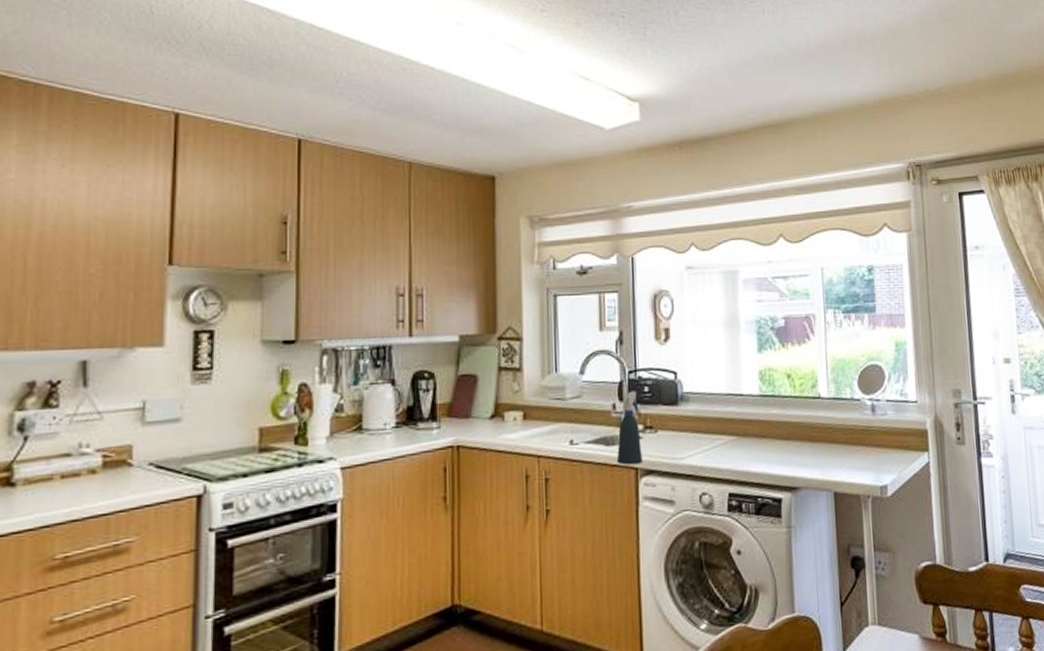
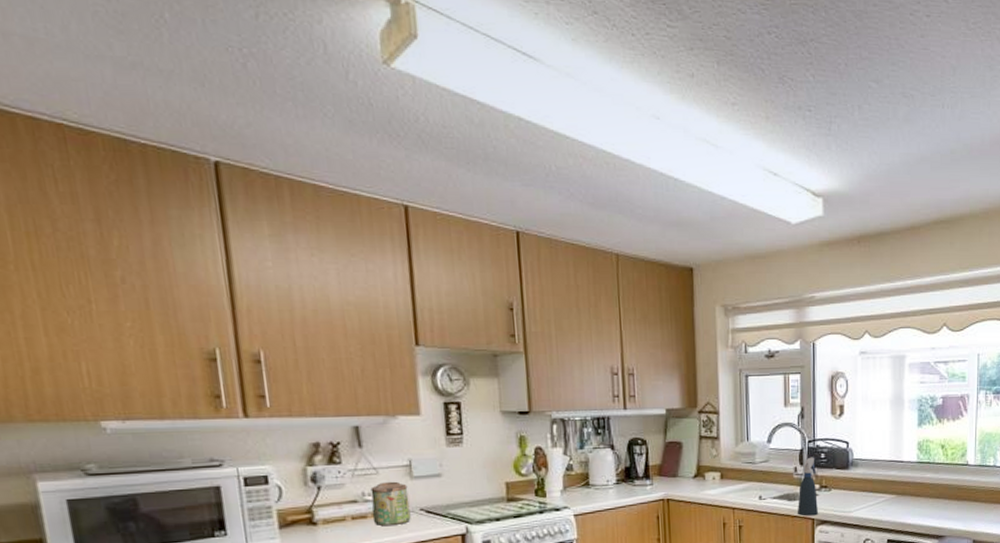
canister: none [87,428,137,487] -> present [370,481,411,526]

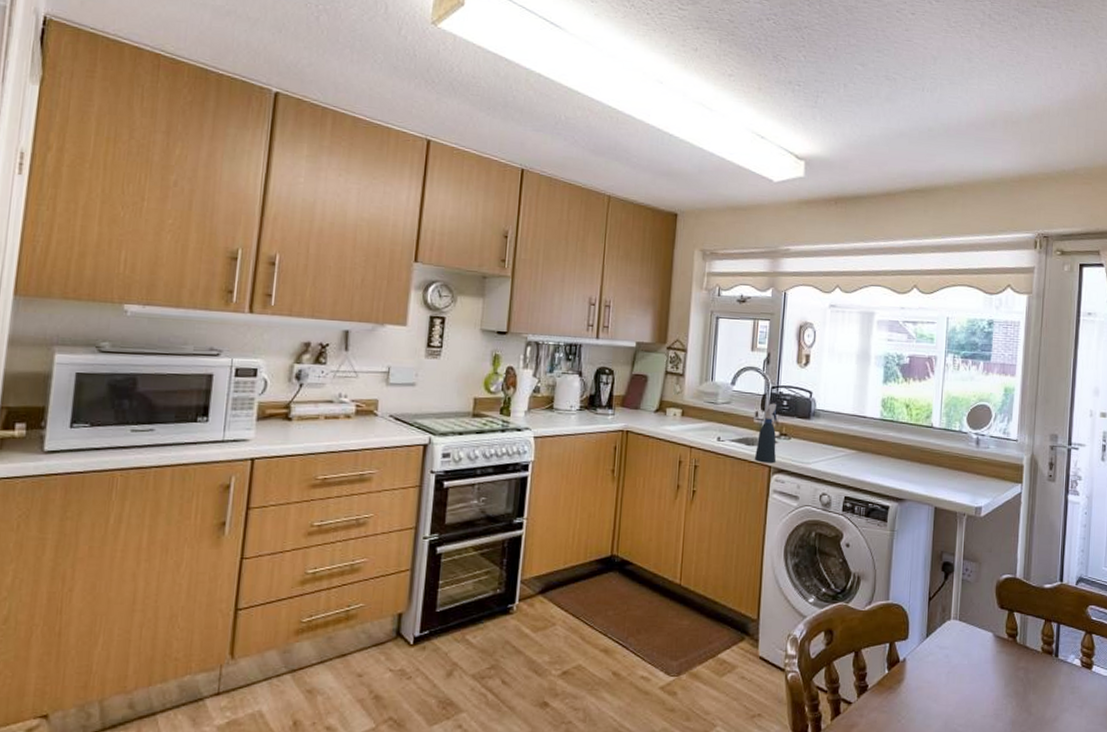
canister: present [370,481,411,526] -> none [344,385,382,429]

